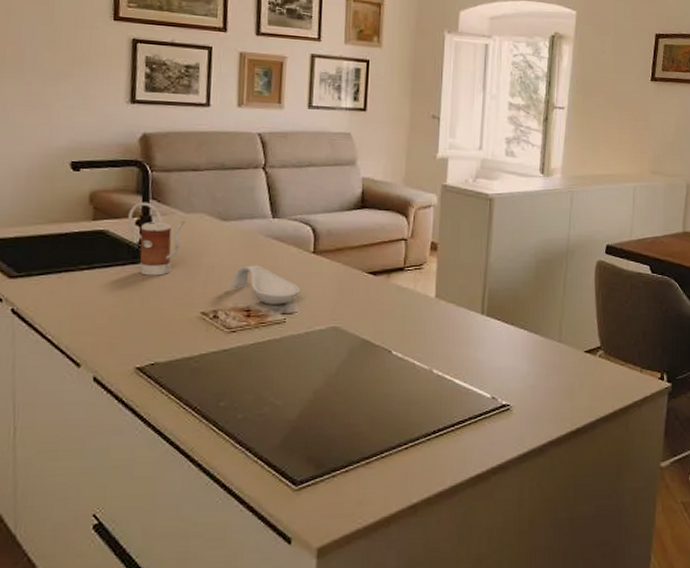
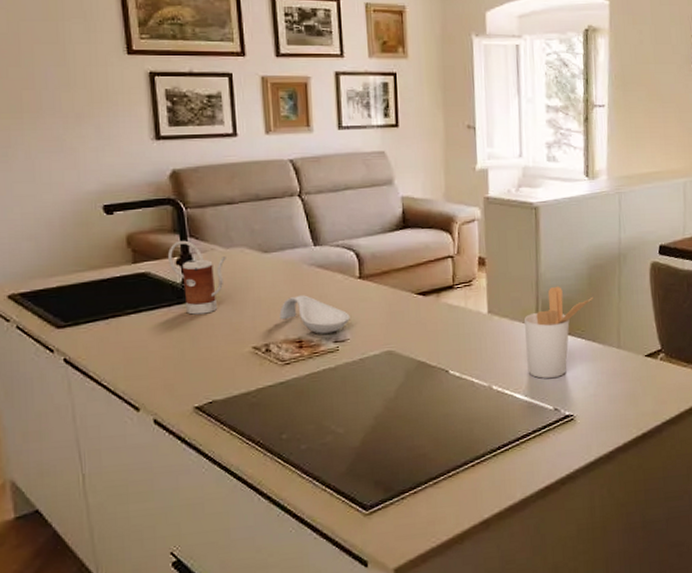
utensil holder: none [469,276,539,367] -> present [525,286,593,379]

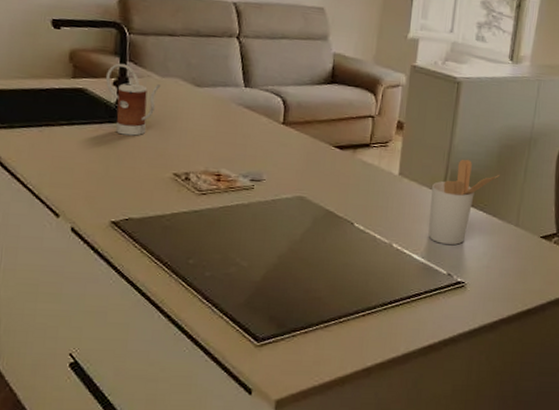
spoon rest: present [279,295,350,334] -> none [203,131,269,172]

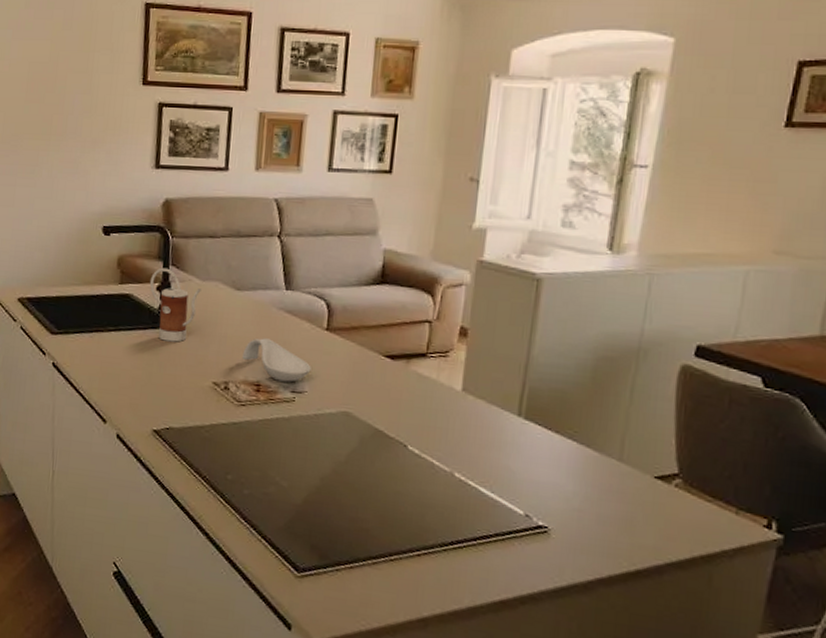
spoon rest: none [203,131,269,172] -> present [242,338,311,383]
utensil holder: present [428,159,500,246] -> none [499,373,596,480]

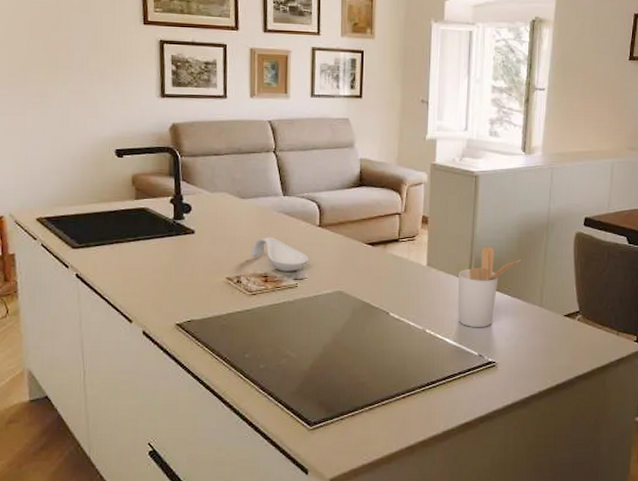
kettle: present [149,267,201,342] -> none [163,183,211,246]
utensil holder: none [499,373,596,480] -> present [458,247,521,328]

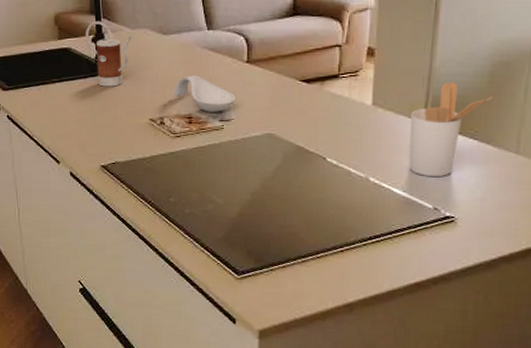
kettle: none [163,183,211,246] -> present [85,21,132,87]

